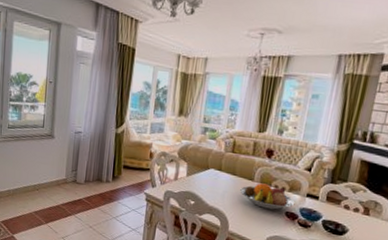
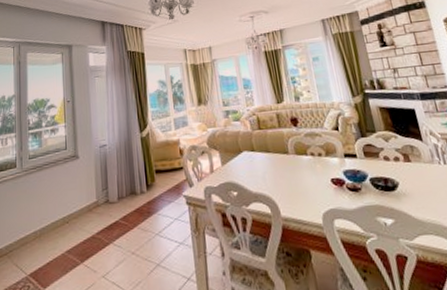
fruit bowl: present [240,182,295,210] -> none [278,152,337,181]

